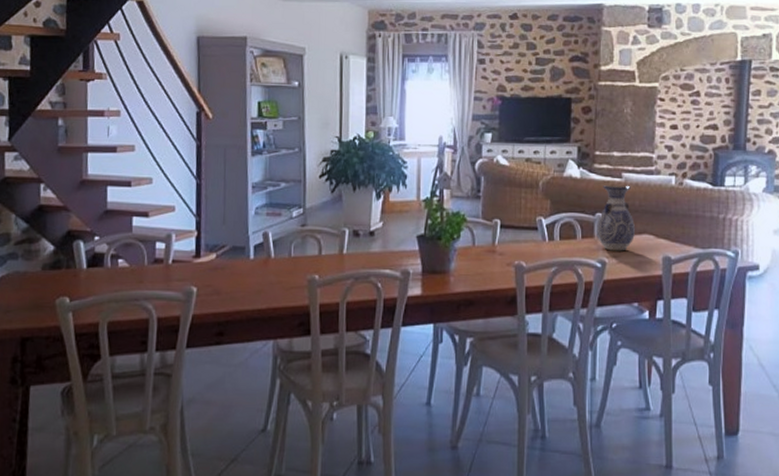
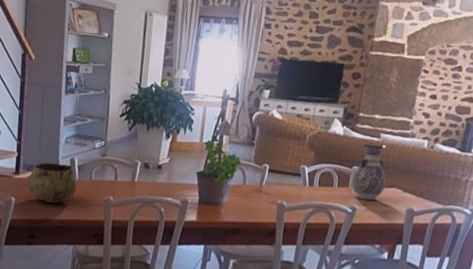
decorative bowl: none [211,239,273,289] -> present [27,162,77,203]

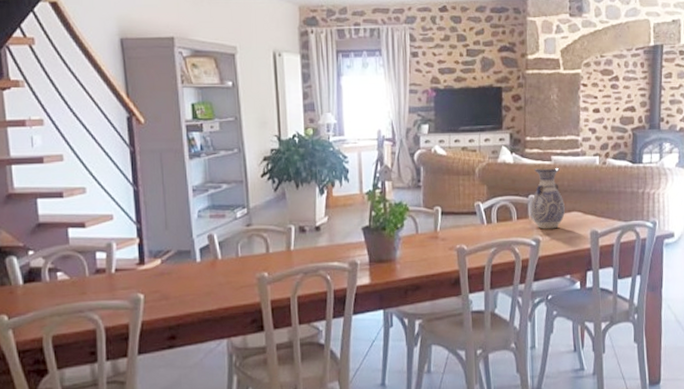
decorative bowl: present [27,162,77,203] -> none [157,243,221,293]

